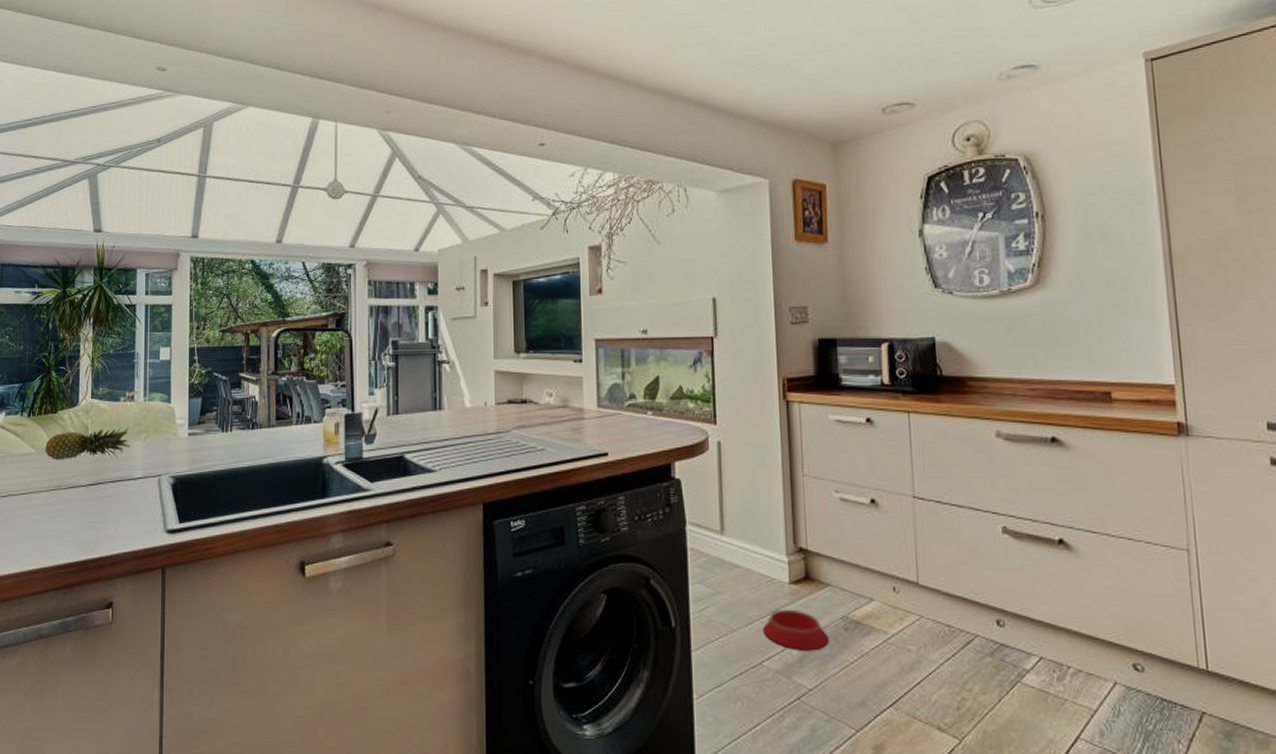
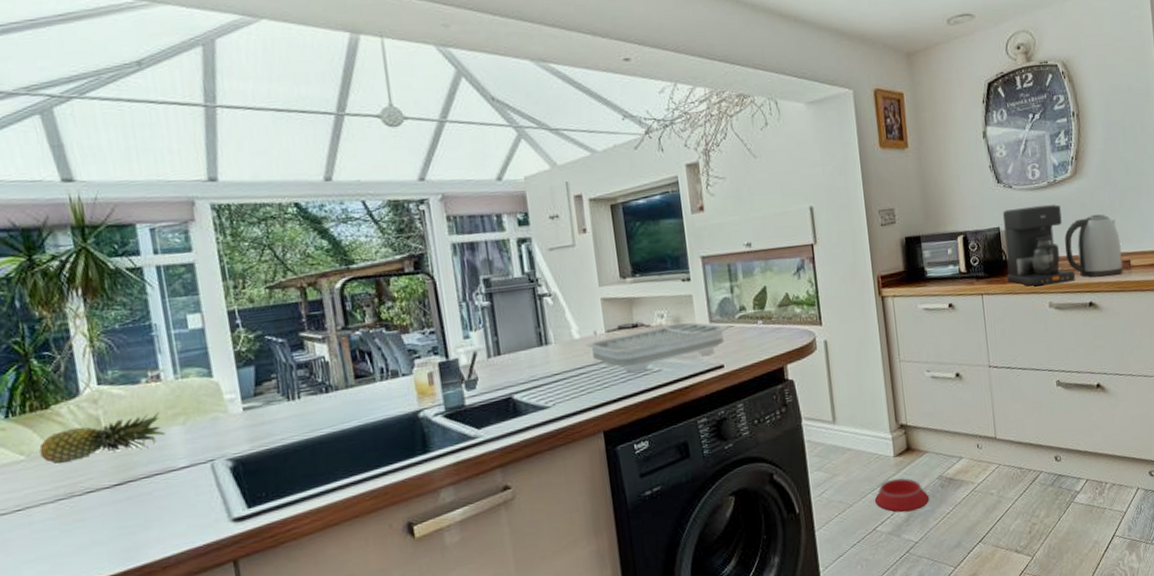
dish rack: none [476,404,616,449] -> present [586,321,728,373]
coffee maker: none [939,316,1034,410] -> present [1002,204,1076,287]
kettle: none [1019,332,1100,408] -> present [1064,214,1123,278]

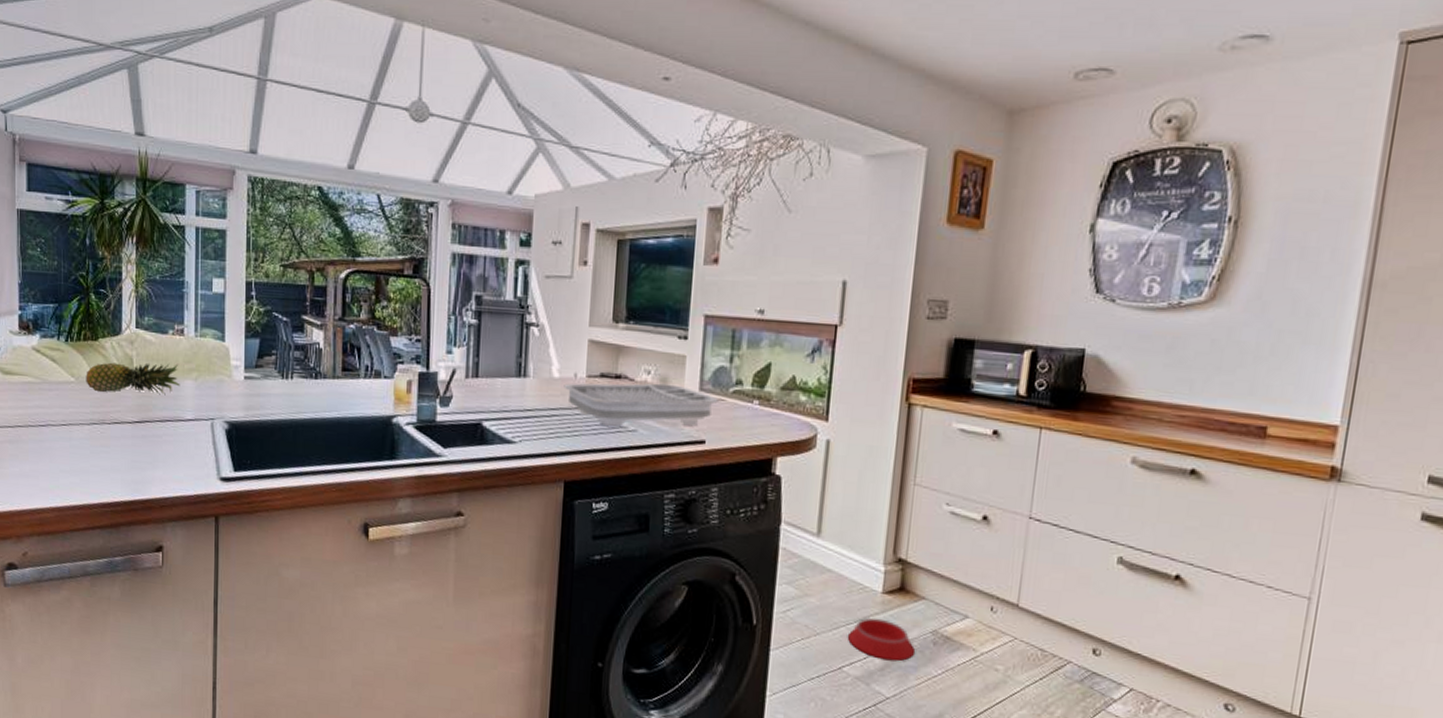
coffee maker: present [1002,204,1076,287] -> none [1080,329,1180,437]
kettle: present [1064,214,1123,278] -> none [1171,356,1260,442]

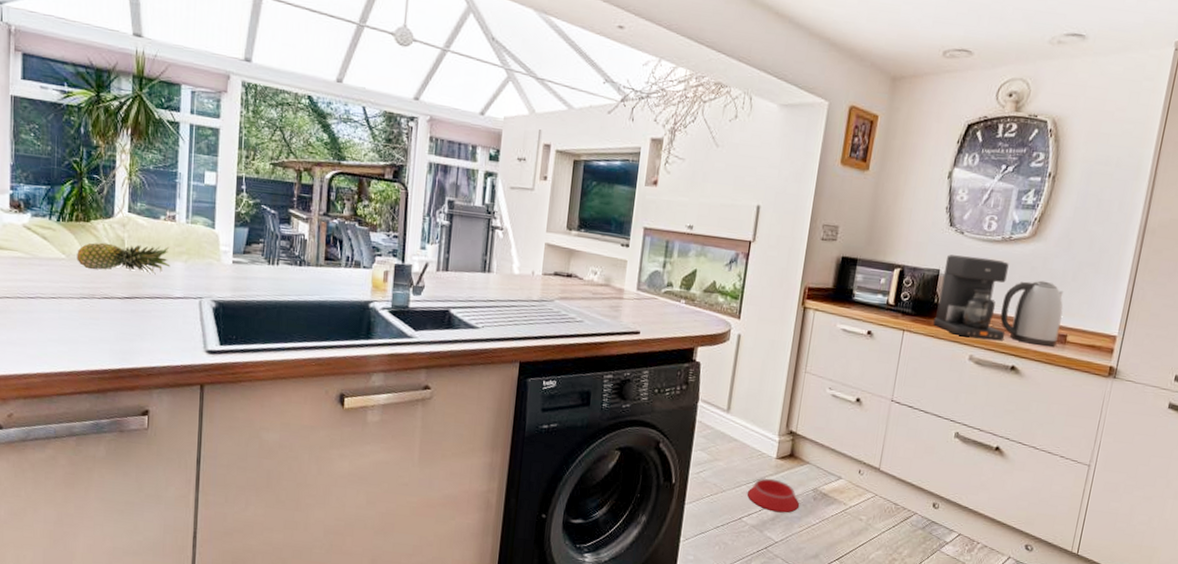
dish rack: present [564,383,718,427] -> none [522,279,652,320]
coffee maker: none [1080,329,1180,437] -> present [933,254,1009,340]
kettle: none [1171,356,1260,442] -> present [1000,280,1064,347]

